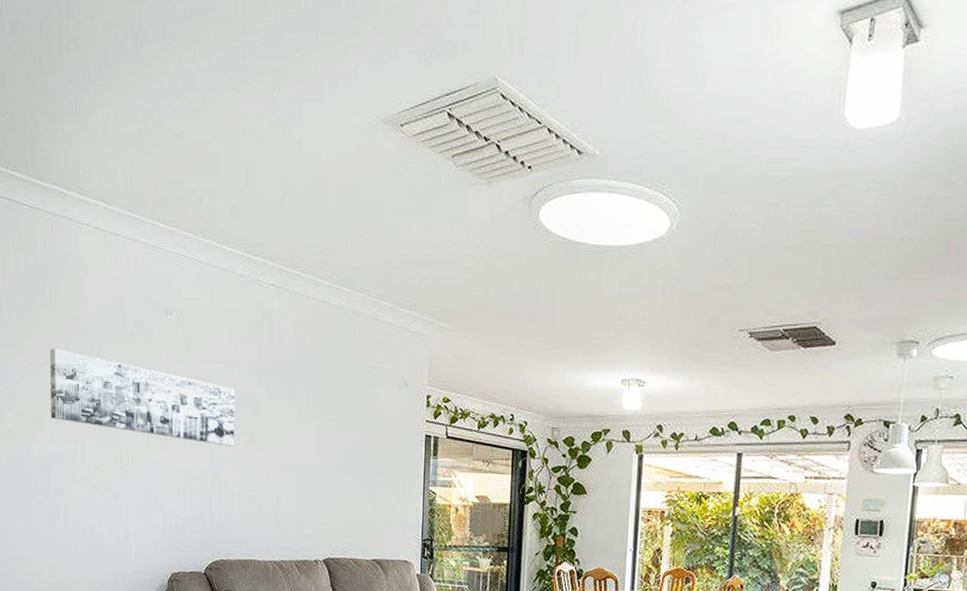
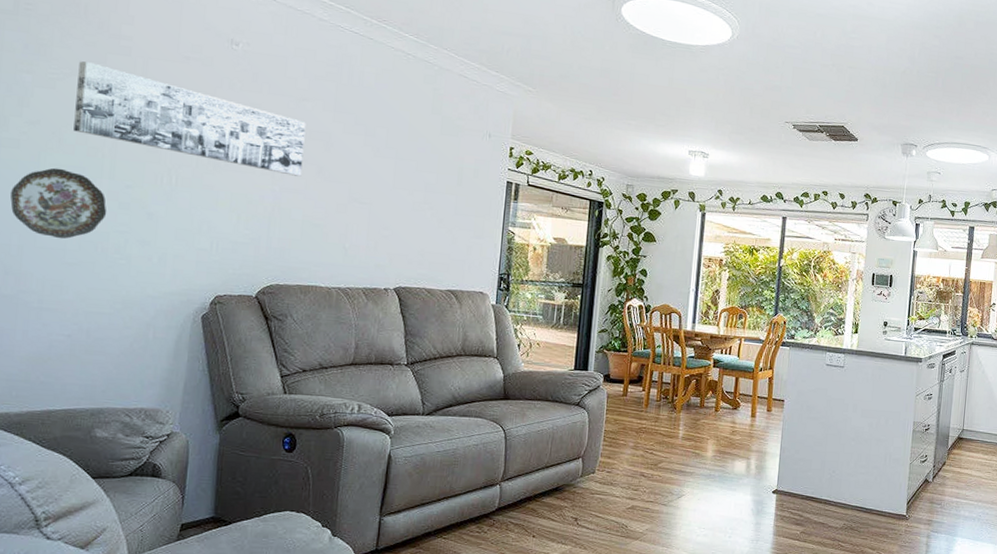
decorative plate: none [11,455,82,524] -> present [10,167,107,239]

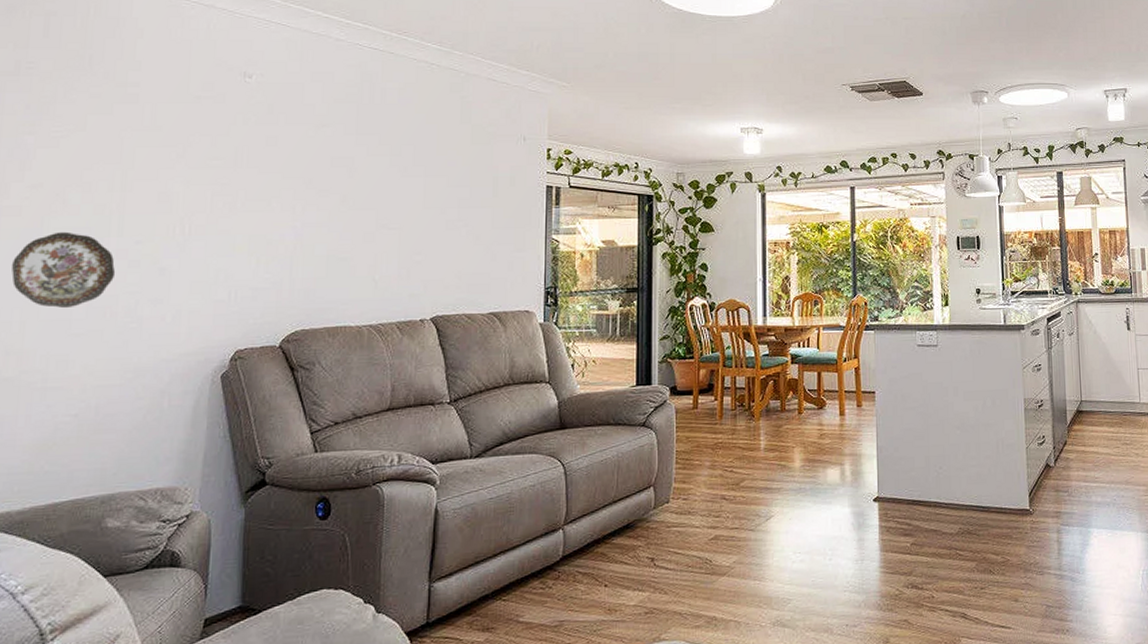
wall art: present [73,61,306,177] -> none [79,115,327,209]

